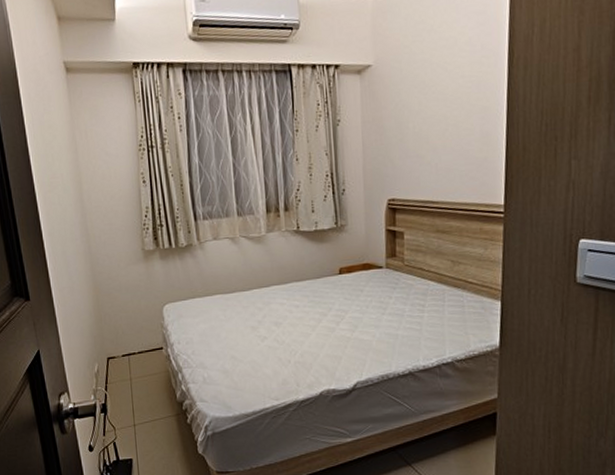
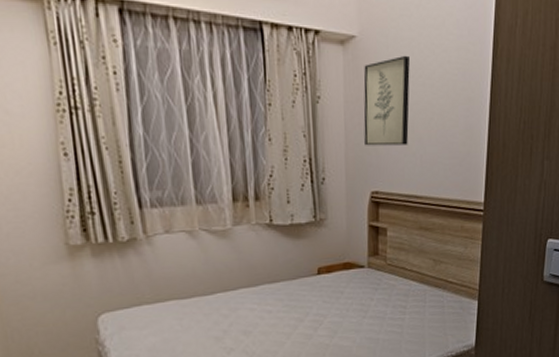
wall art: none [379,75,424,159] -> present [363,55,410,146]

